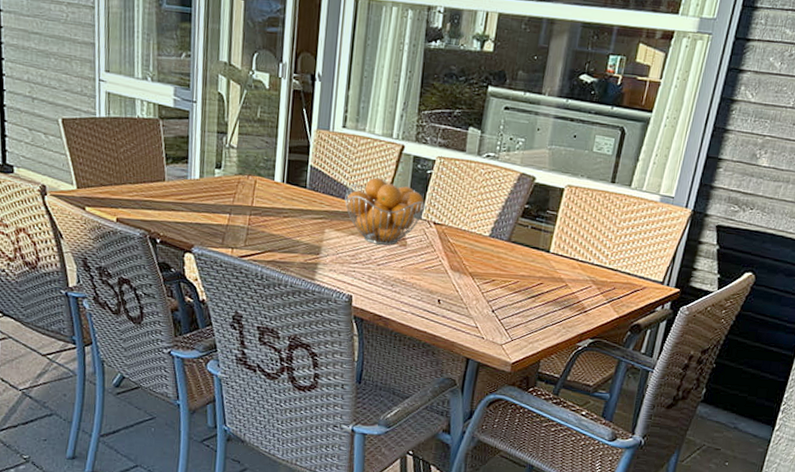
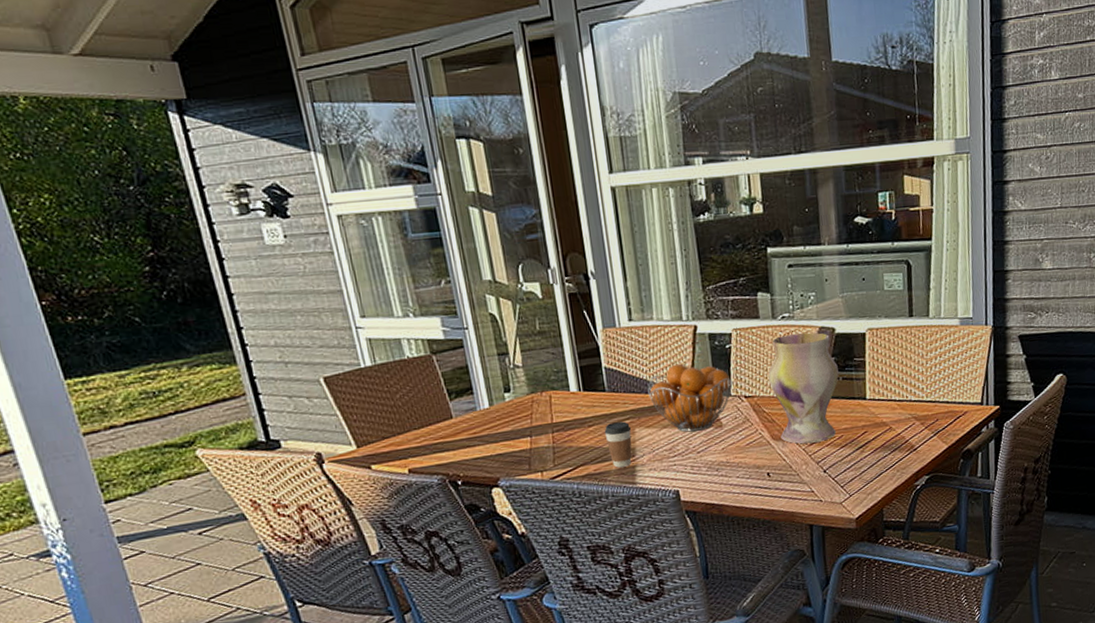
coffee cup: none [296,218,322,262] -> present [604,421,632,468]
vase: none [459,173,530,283] -> present [768,332,839,445]

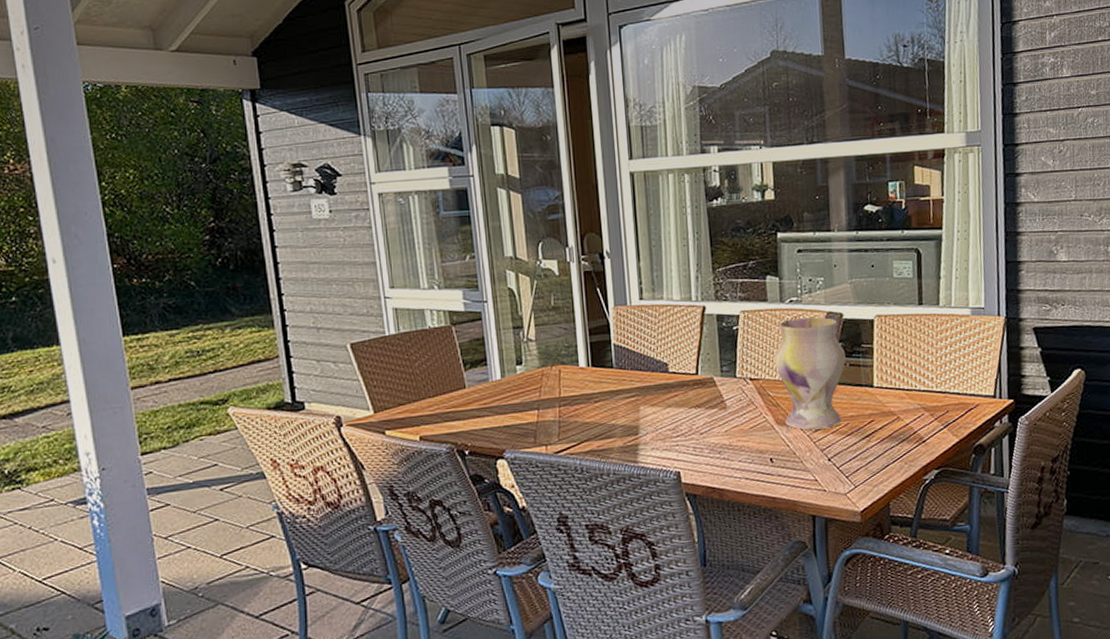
coffee cup: present [604,421,632,468] -> none [609,398,637,445]
fruit basket: present [647,363,733,432] -> none [654,343,739,413]

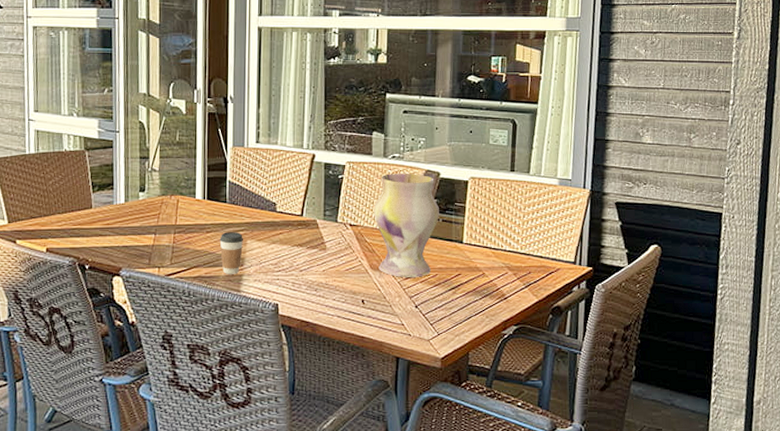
coffee cup: none [609,398,637,445] -> present [219,232,244,274]

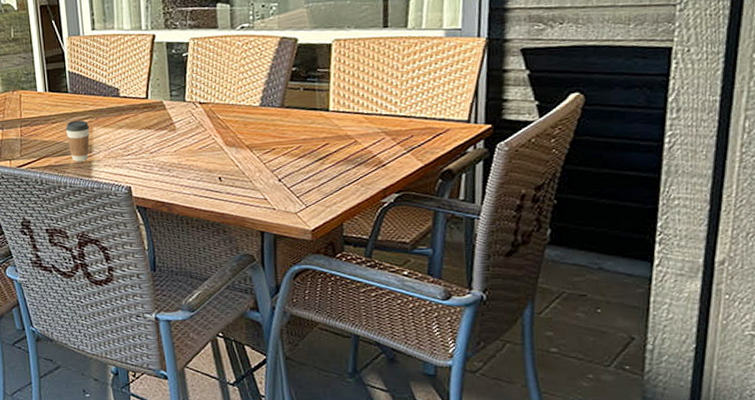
vase: present [374,173,439,277] -> none [224,42,300,152]

